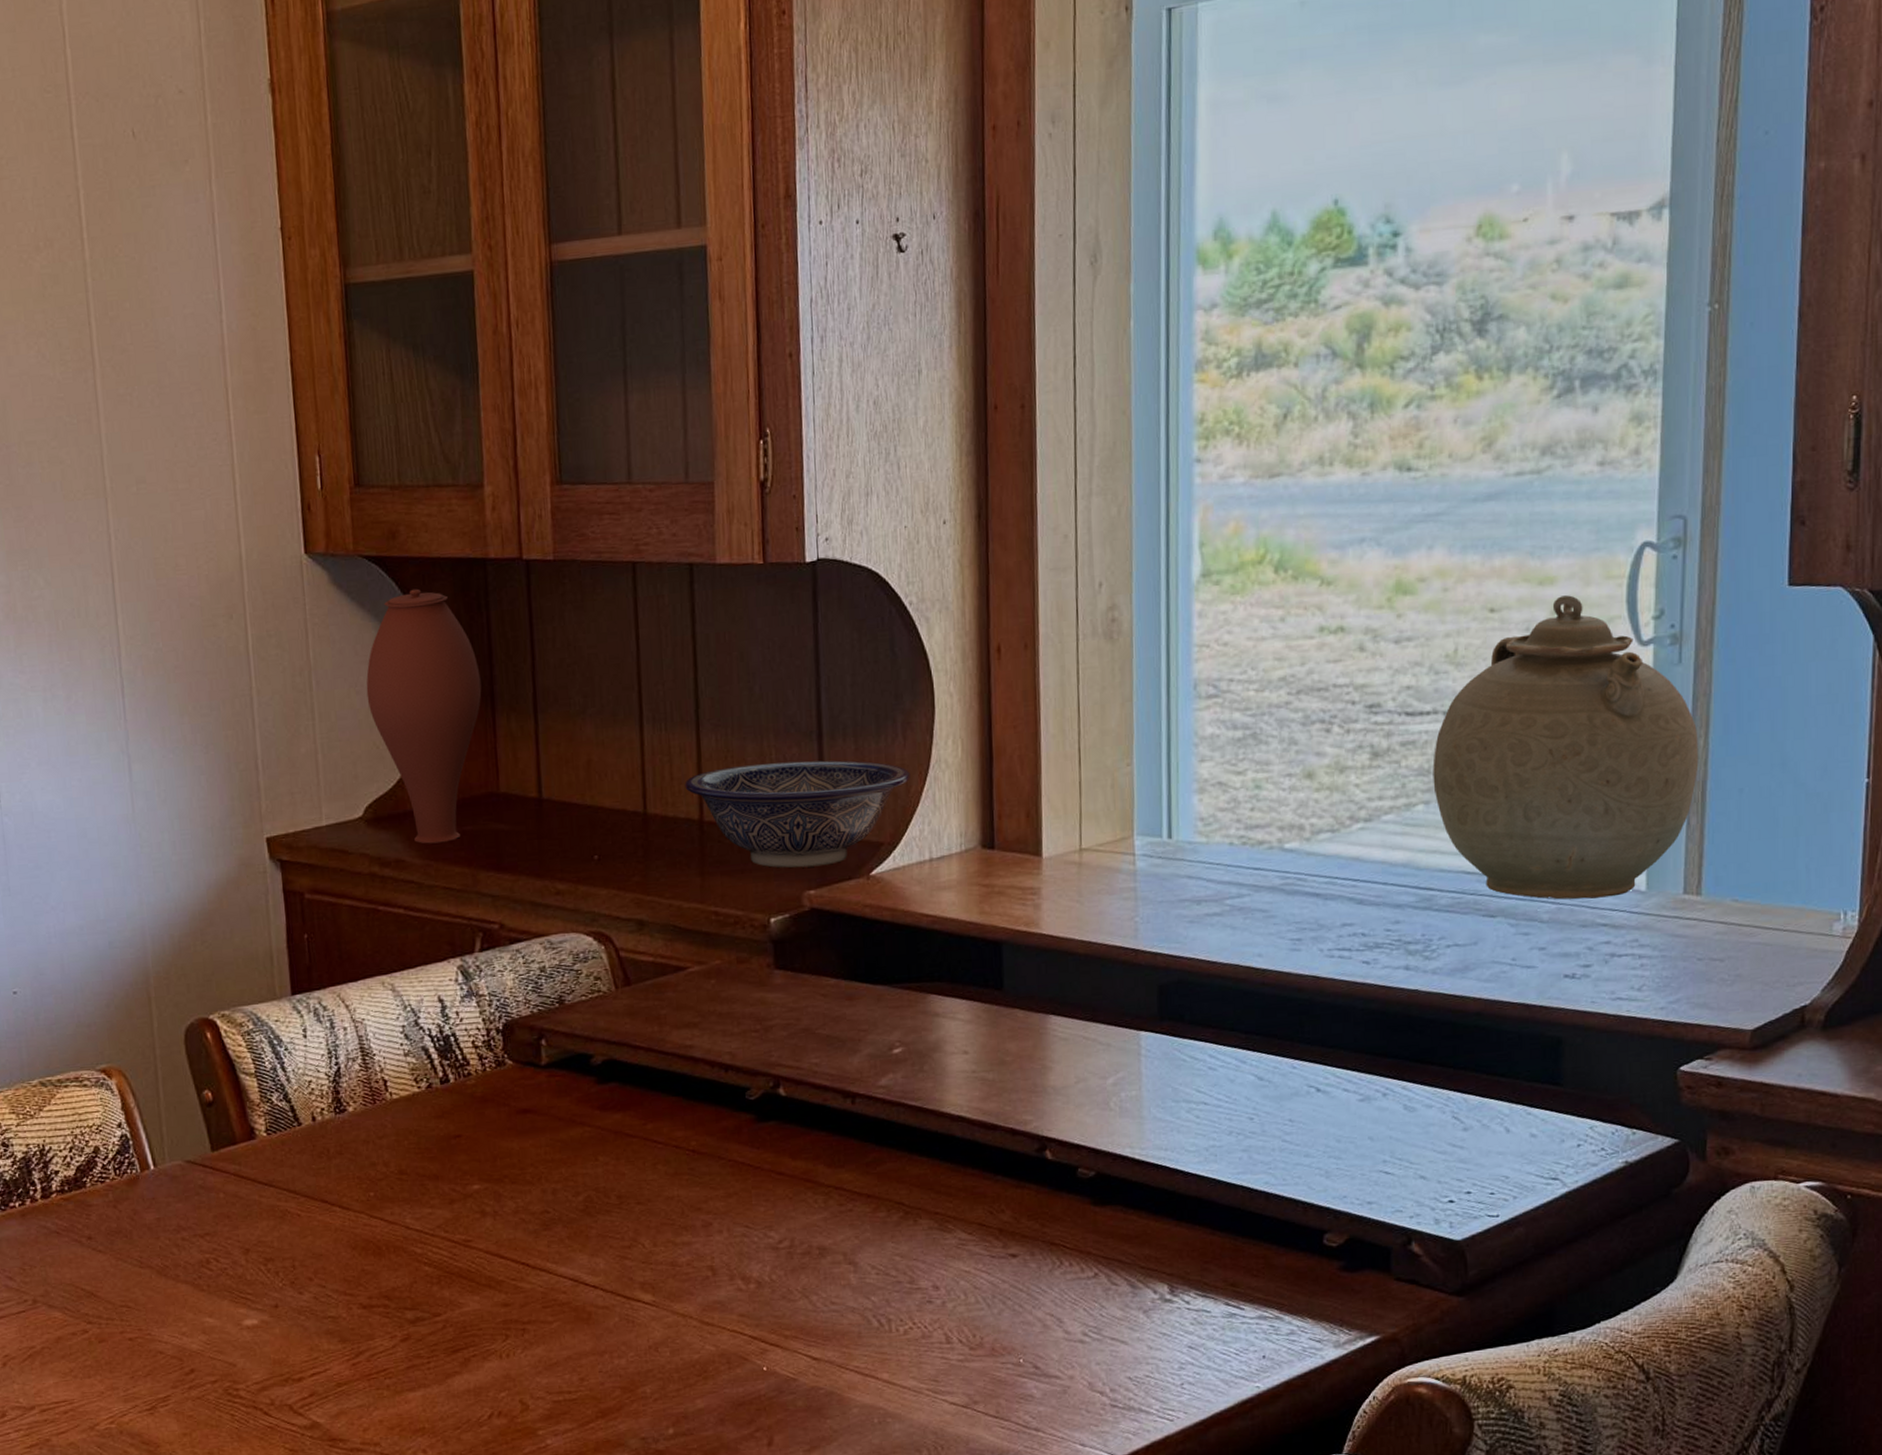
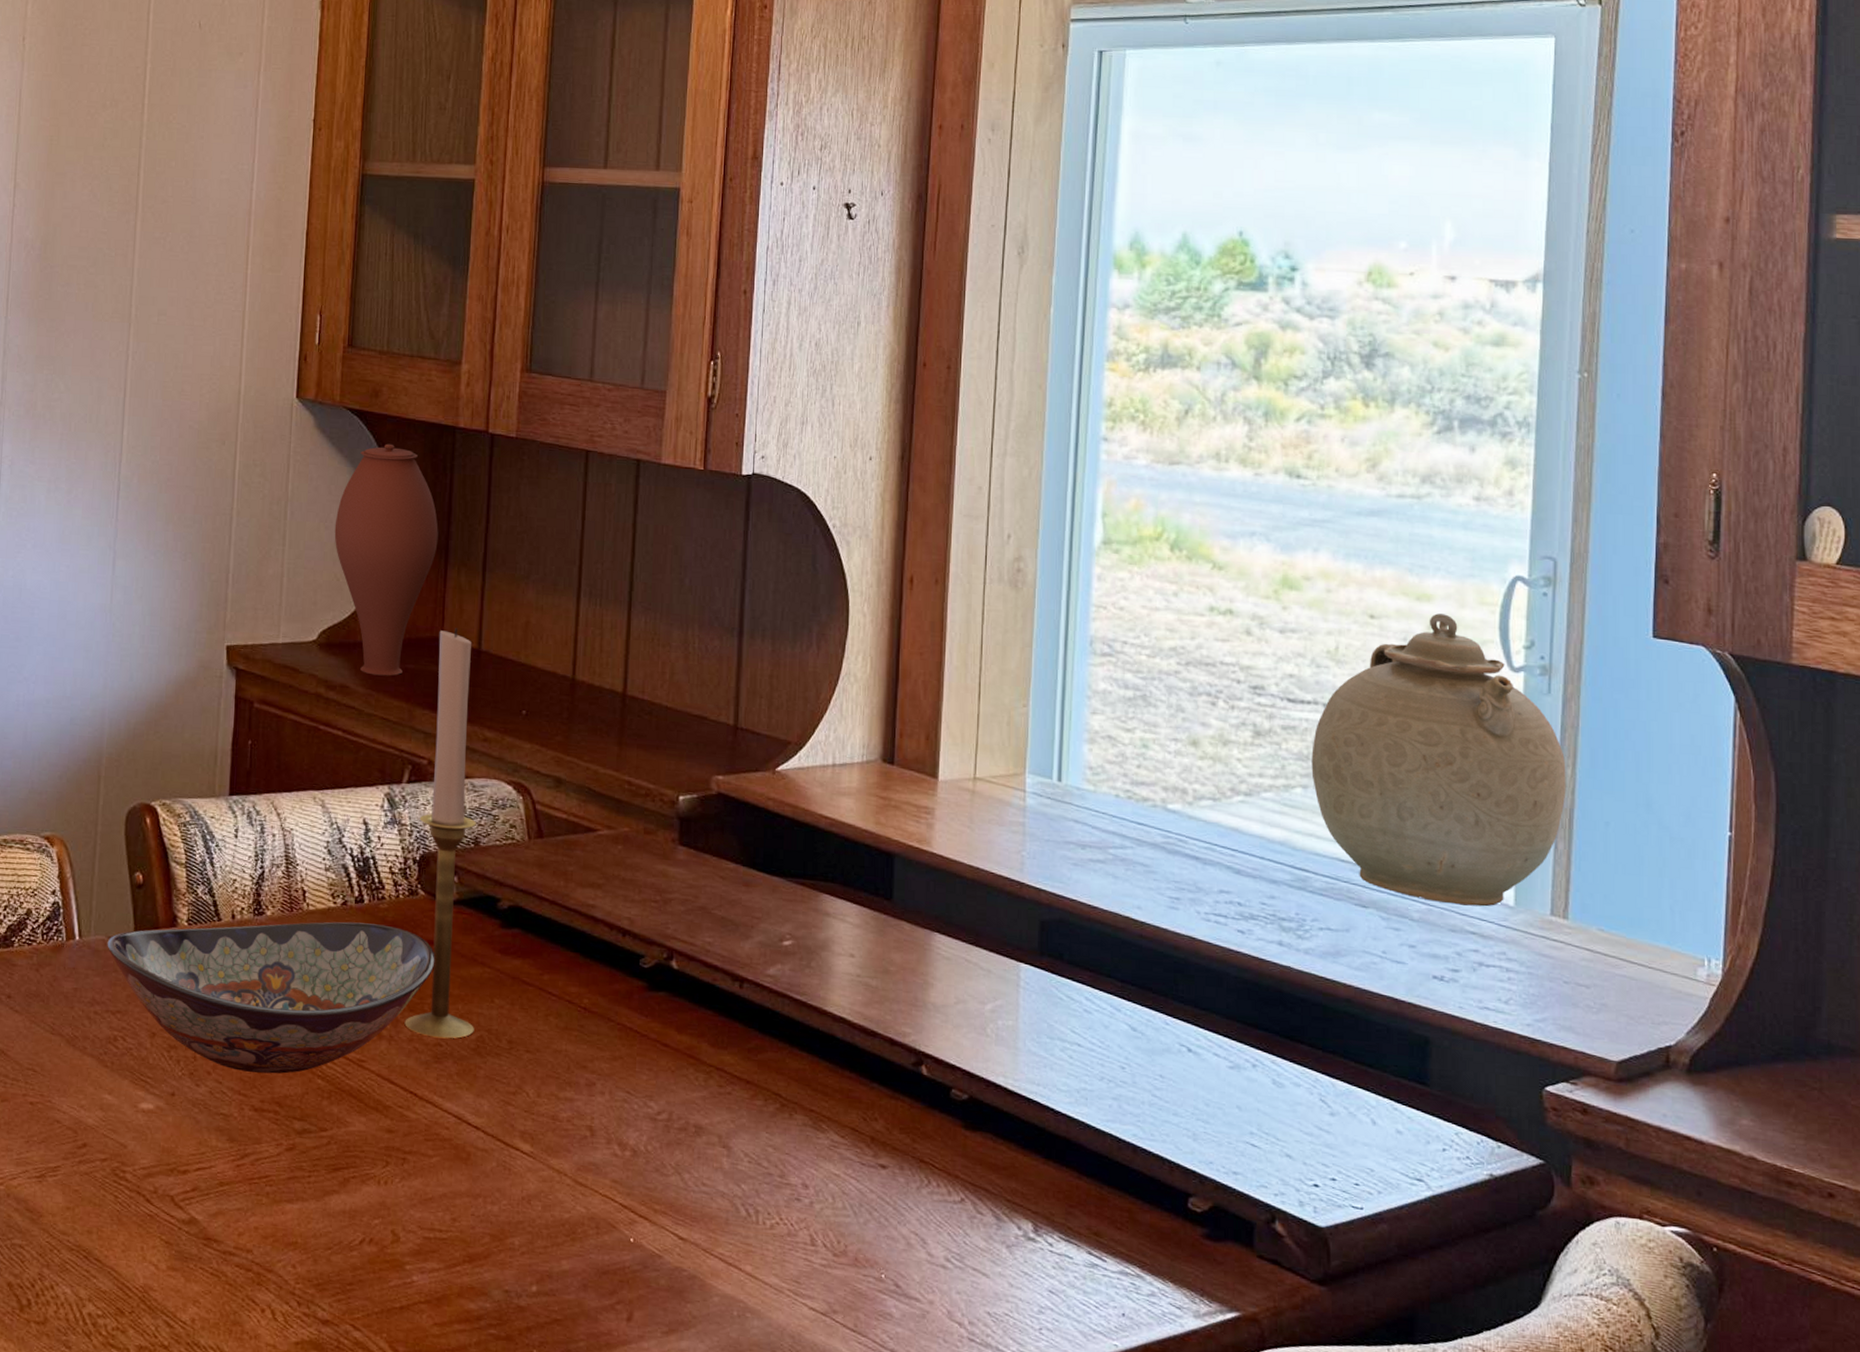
decorative bowl: none [184,1101,532,1272] -> present [107,921,435,1074]
candlestick: none [494,779,581,1206] -> present [404,628,476,1039]
decorative bowl: present [684,760,910,869] -> none [612,648,821,755]

